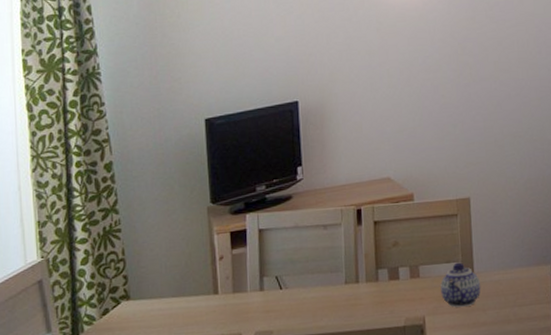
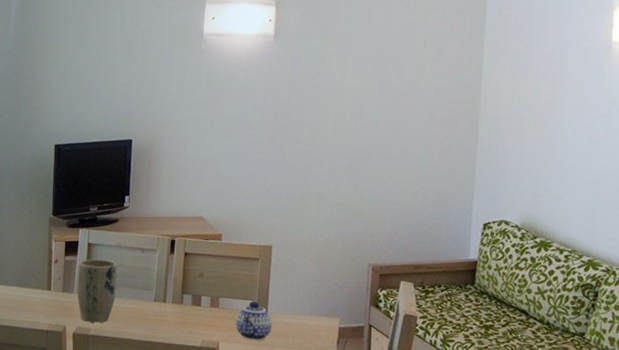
plant pot: none [249,245,299,324] -> present [77,259,118,323]

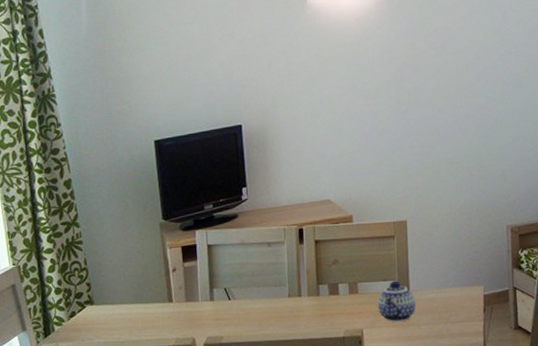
plant pot: present [77,259,118,323] -> none [200,260,246,330]

